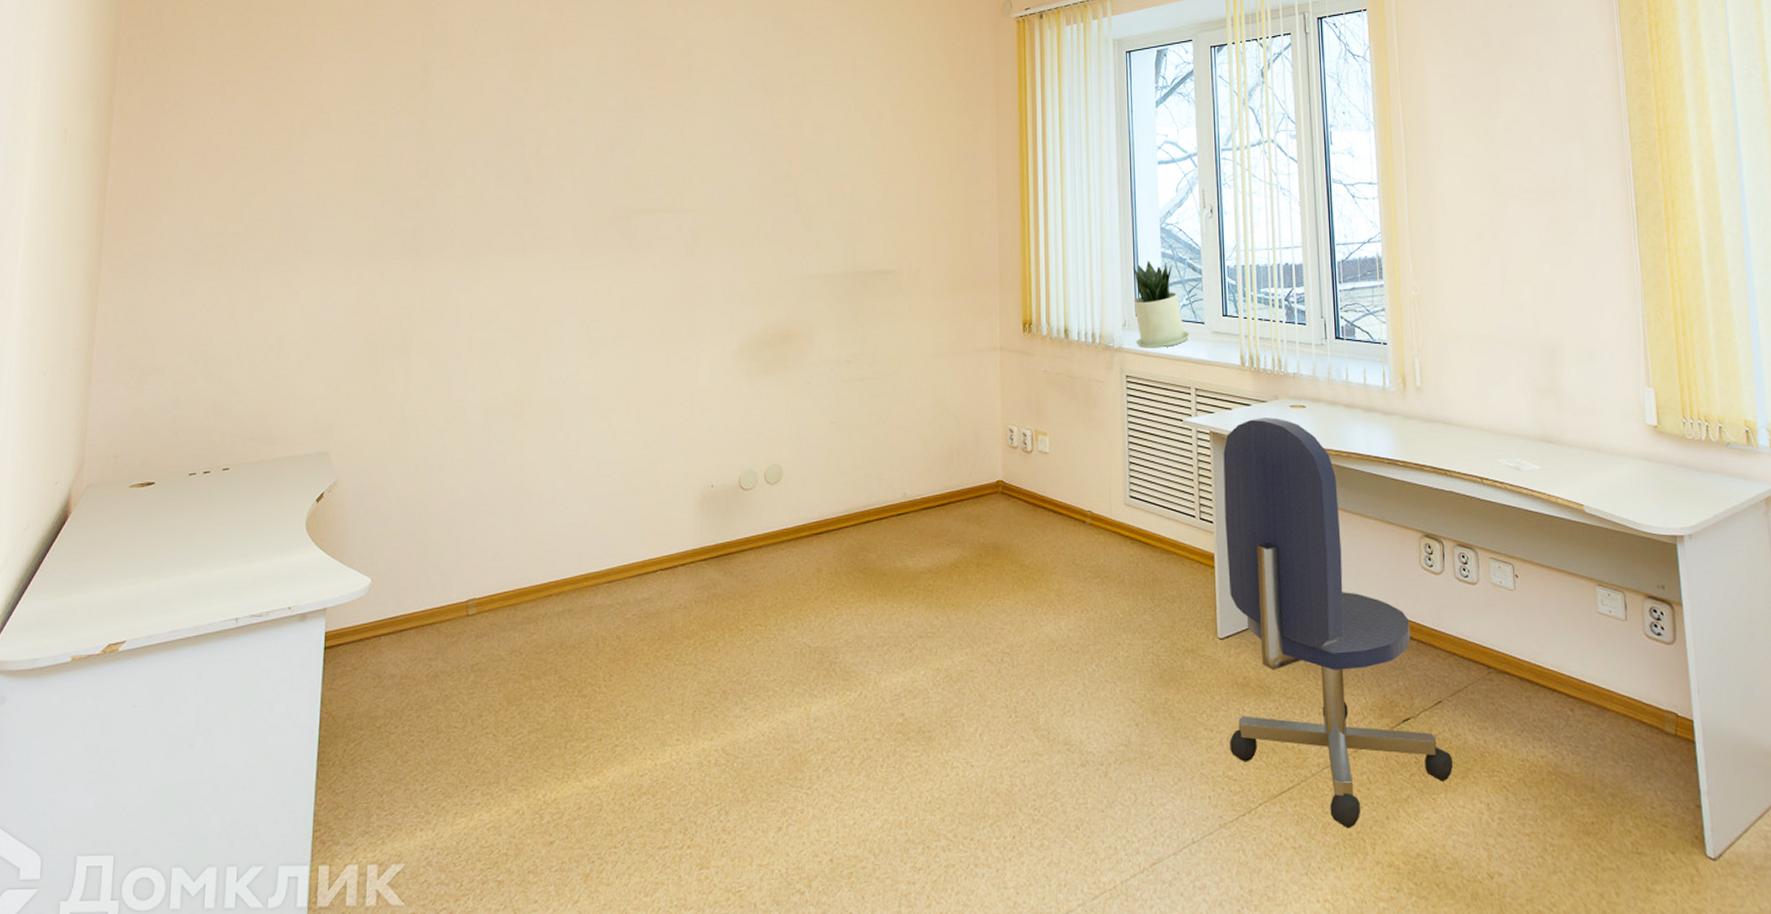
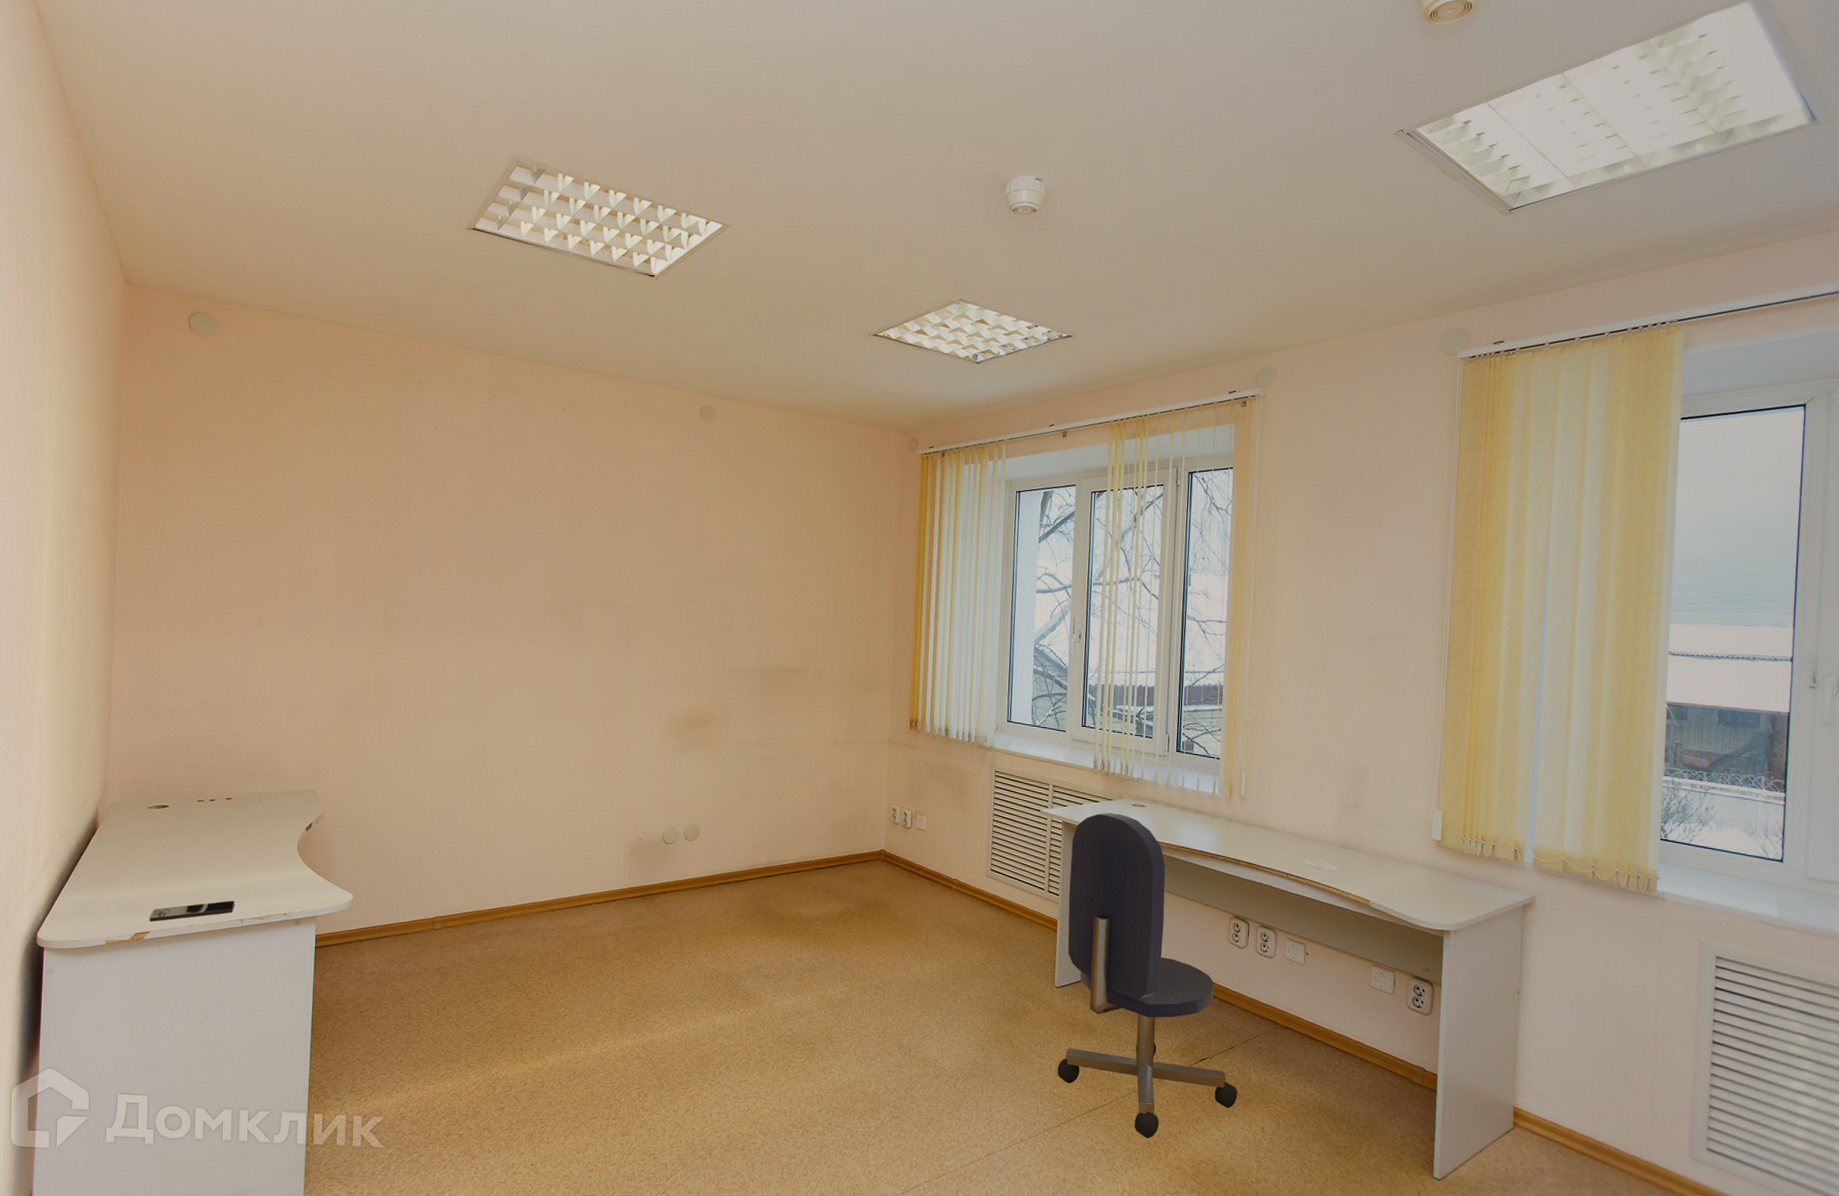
phone: none [125,595,229,630] -> present [149,900,235,923]
planter: present [1132,261,1190,348] -> none [1005,675,1053,750]

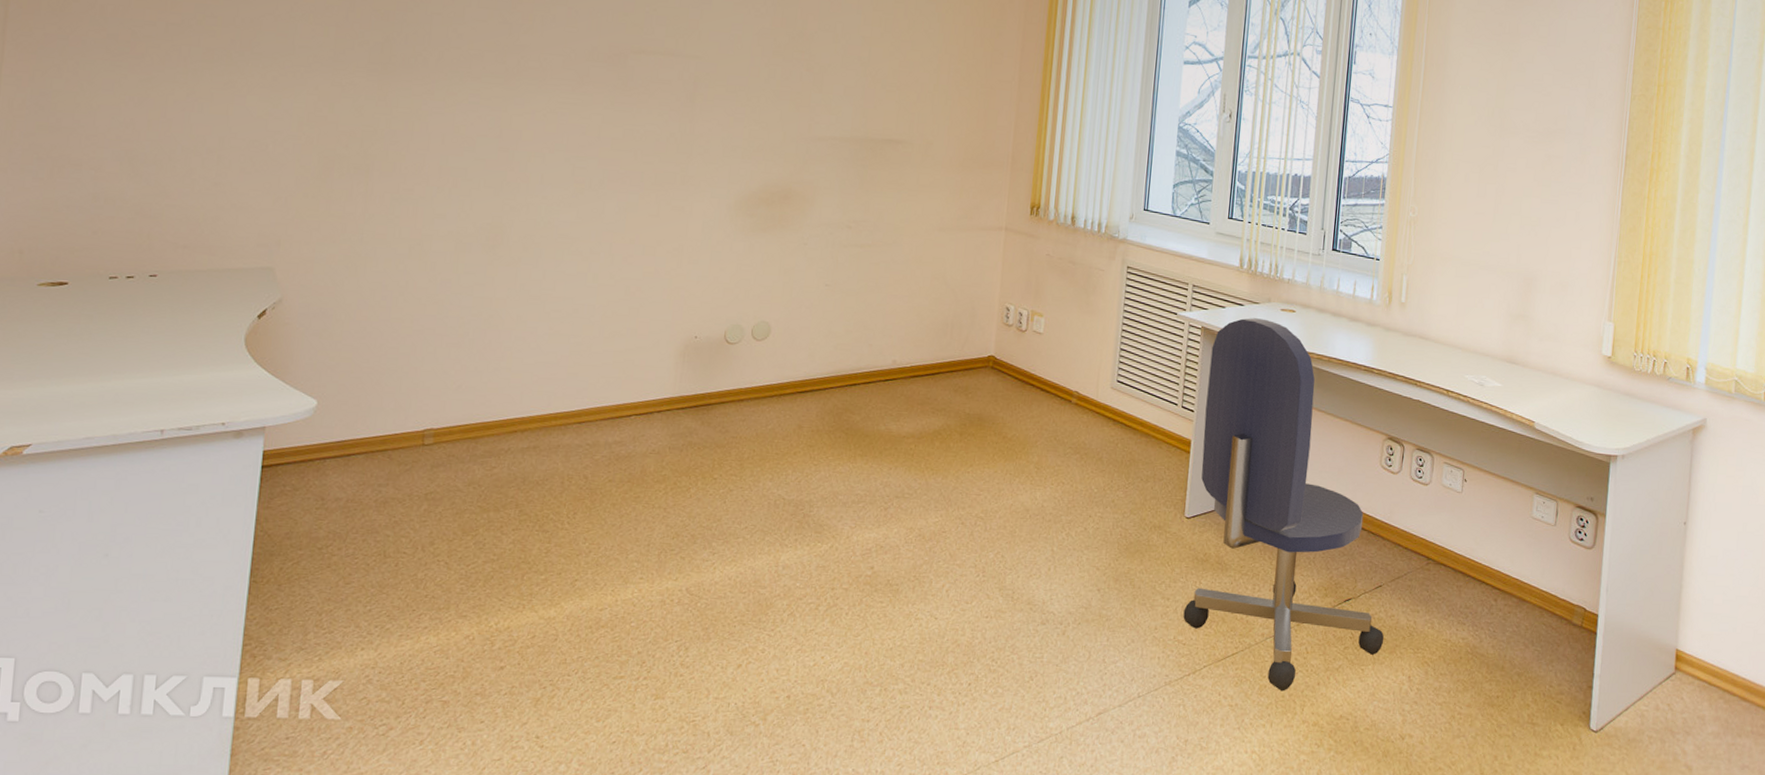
phone: present [149,900,235,923] -> none [31,405,154,433]

